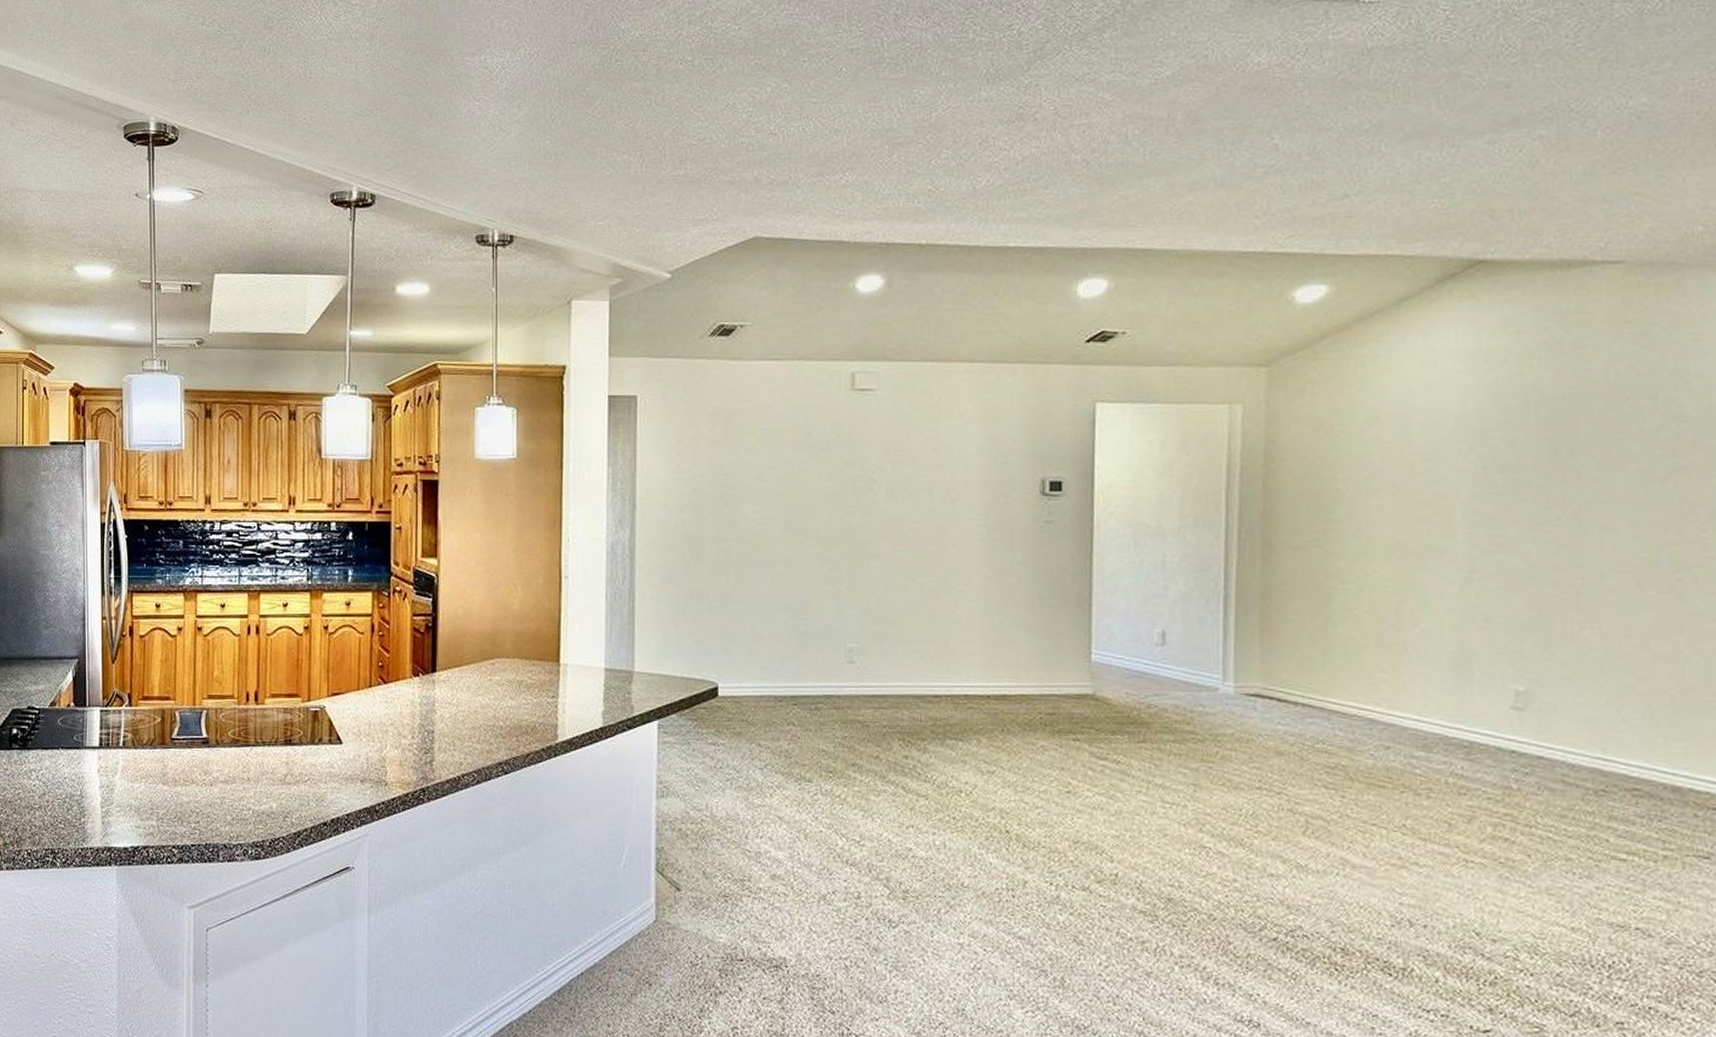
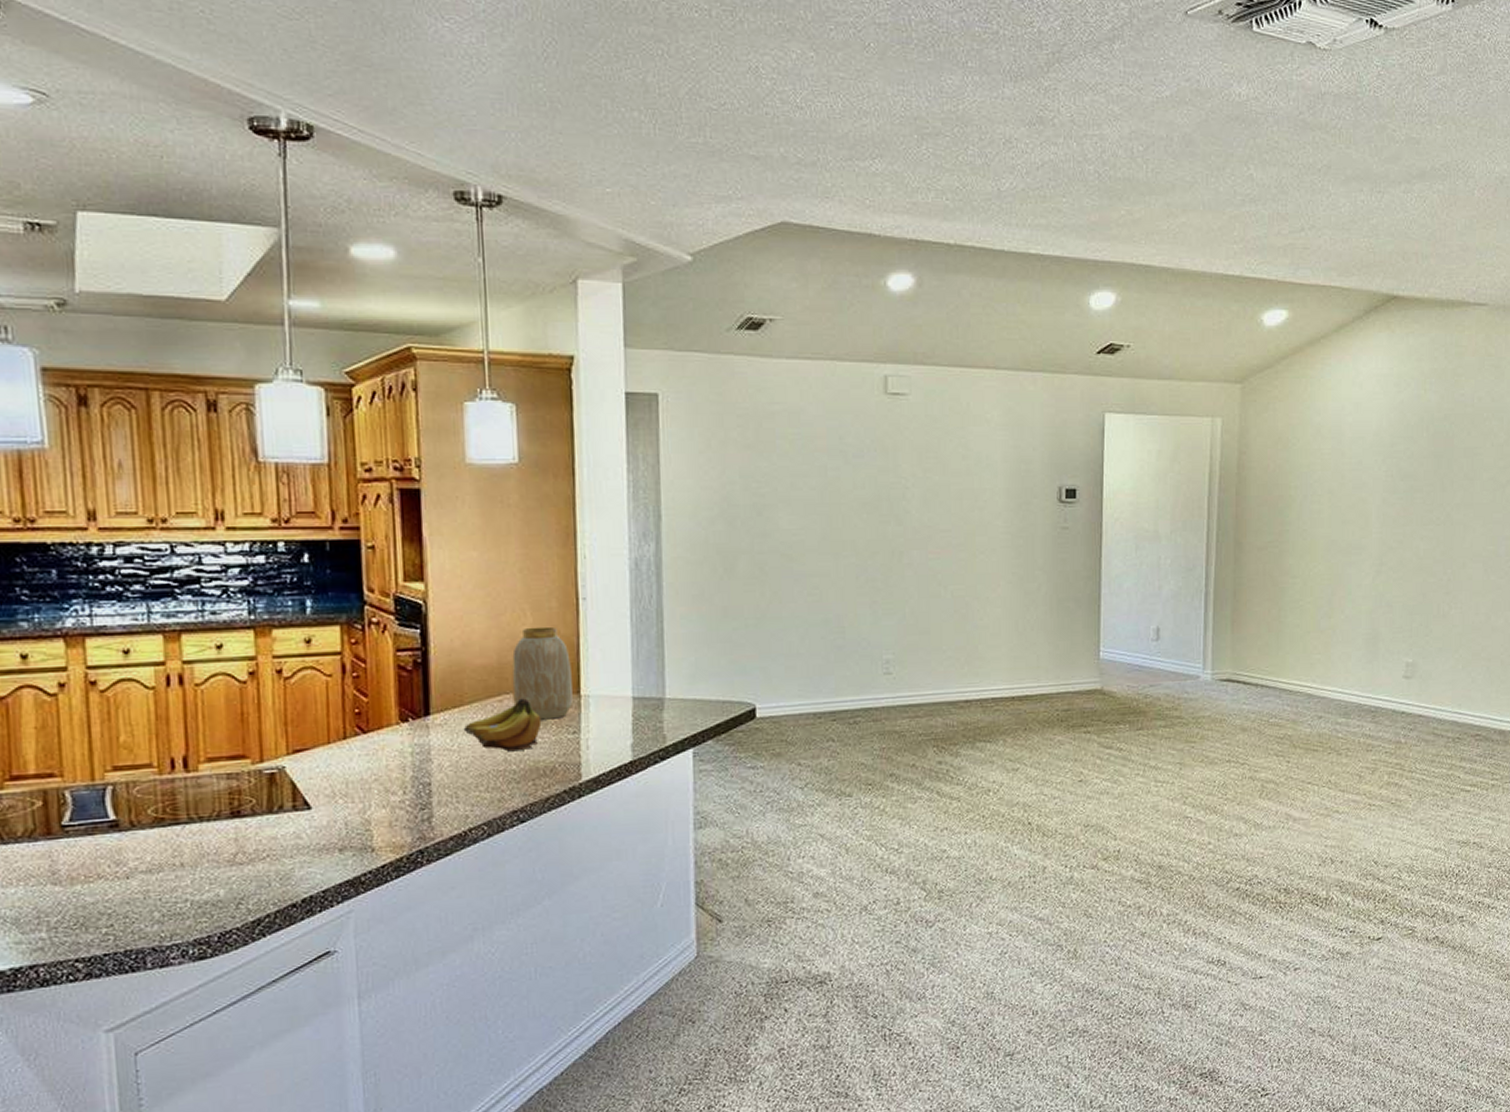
fruit: none [461,663,526,709] -> present [463,698,542,751]
vase: none [503,600,553,683] -> present [511,626,573,720]

